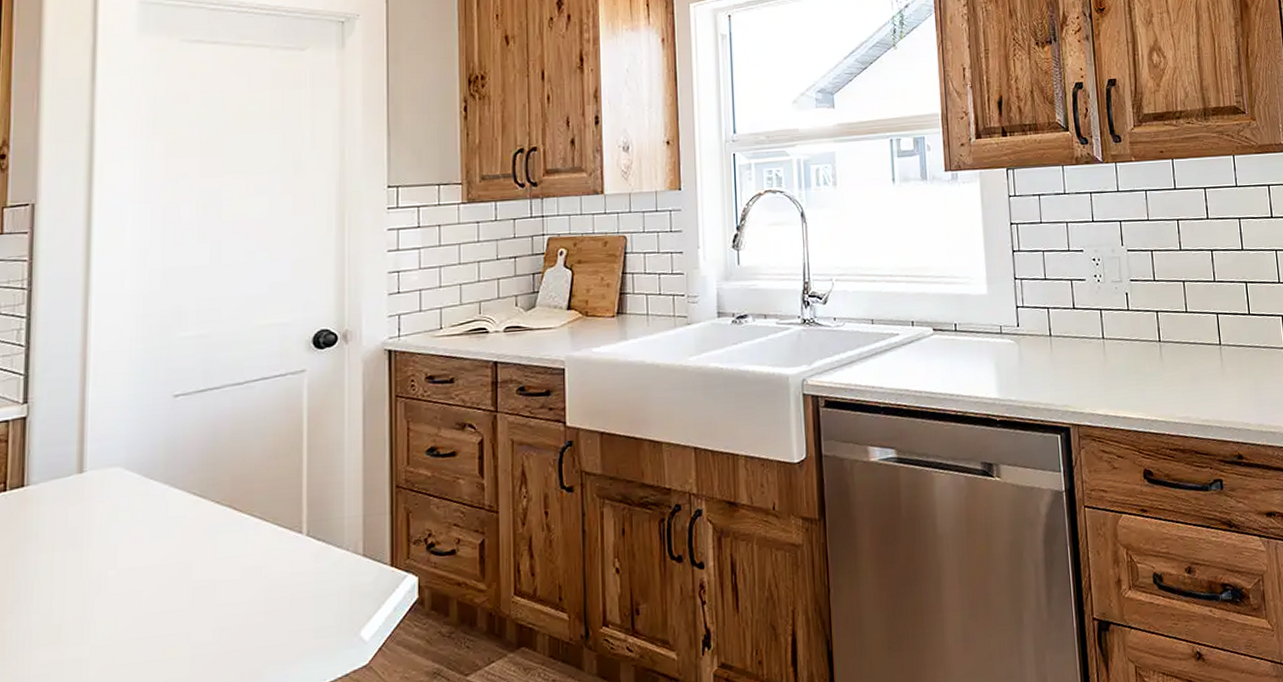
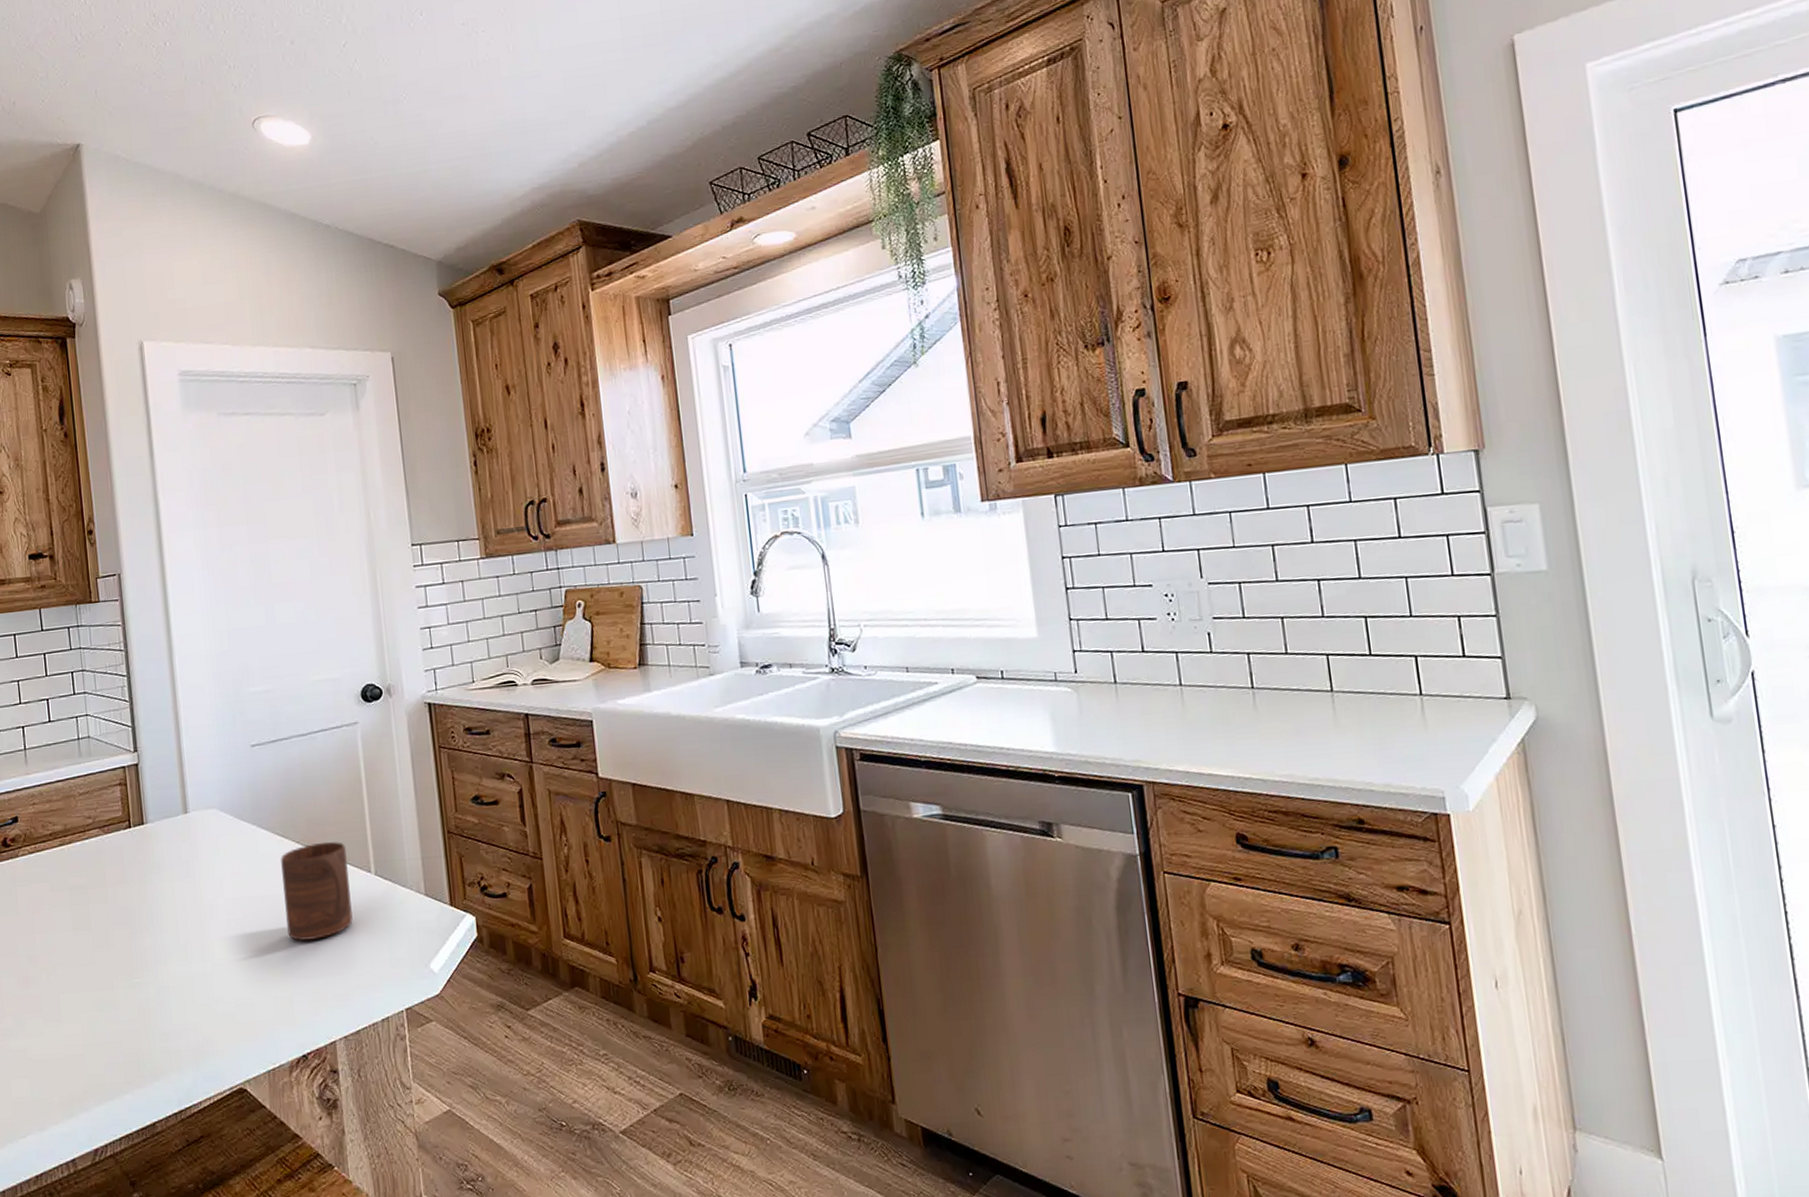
cup: none [191,500,277,614] -> present [280,842,353,941]

